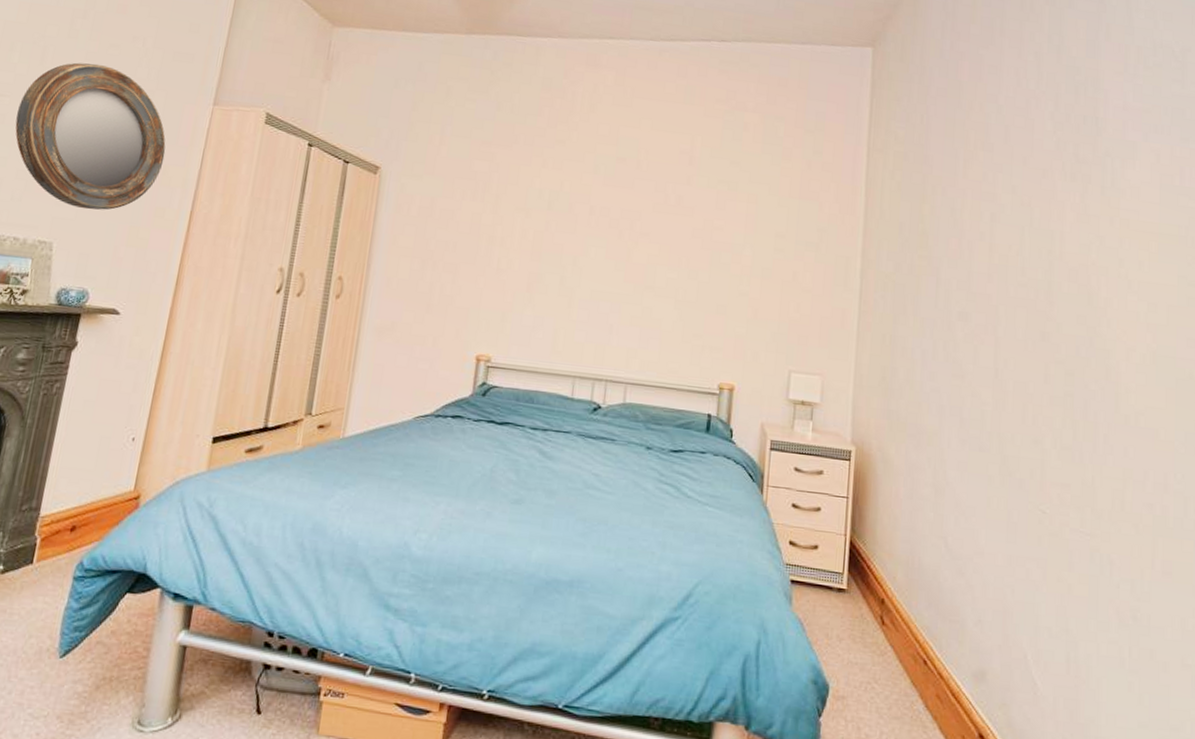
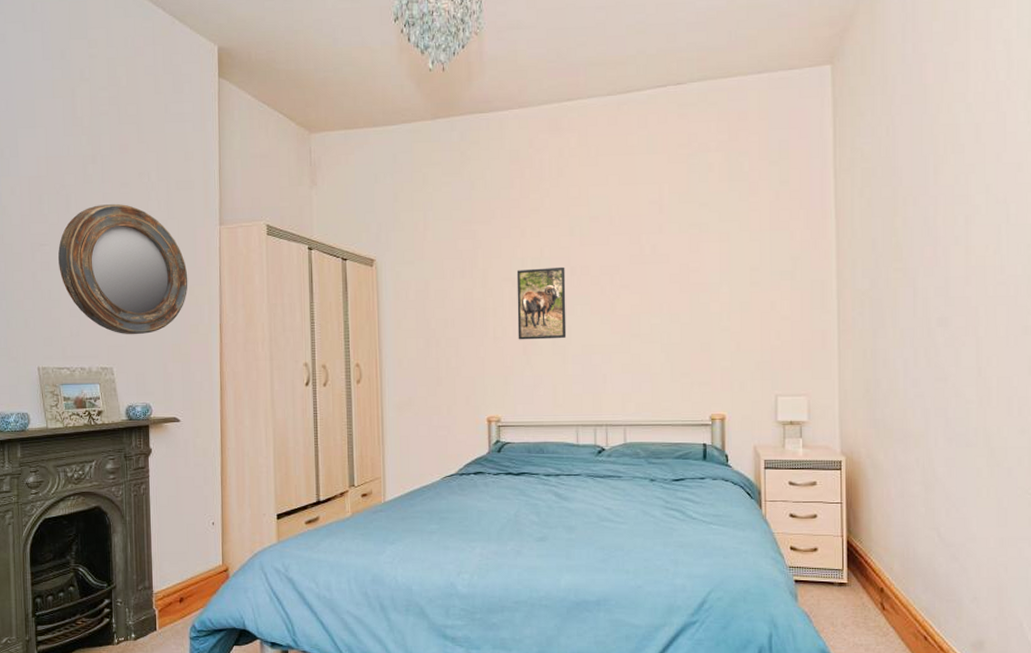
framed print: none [523,201,584,280] -> present [516,266,567,340]

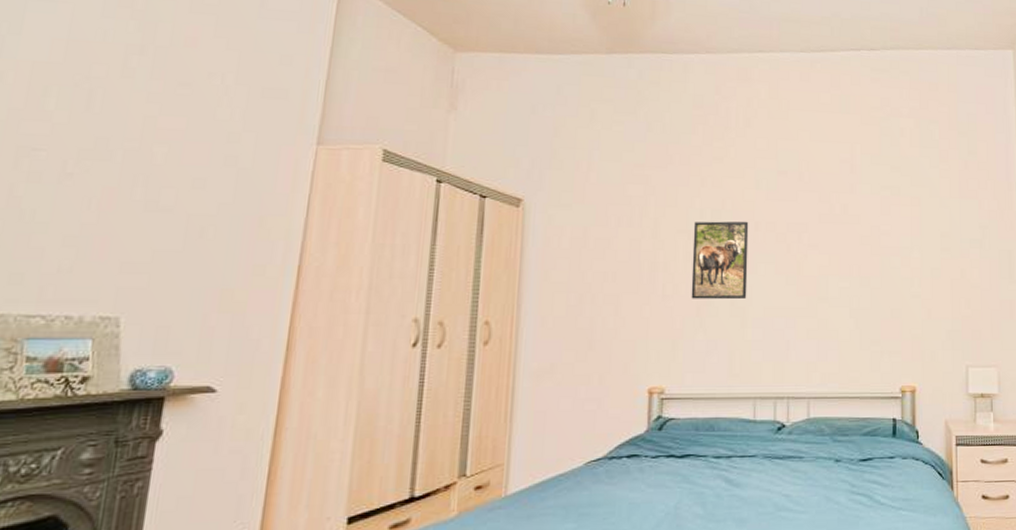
home mirror: present [58,203,188,335] -> none [56,105,261,275]

